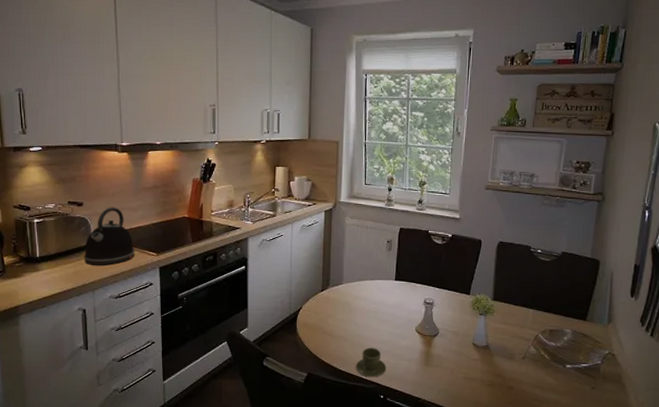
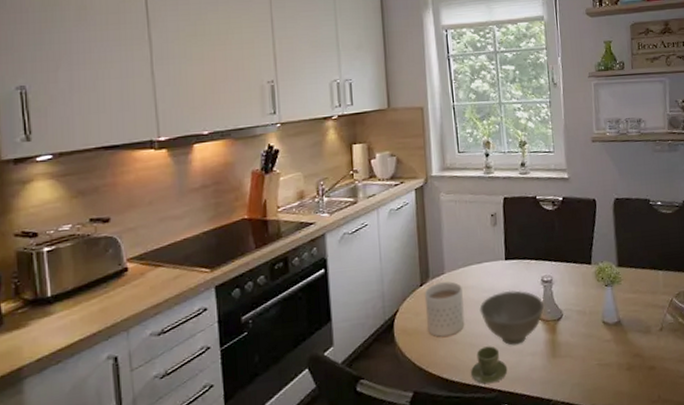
kettle: present [83,207,135,266] -> none [113,218,182,297]
mug: none [323,291,357,334] -> present [424,281,465,337]
bowl: none [368,305,424,351] -> present [479,290,545,345]

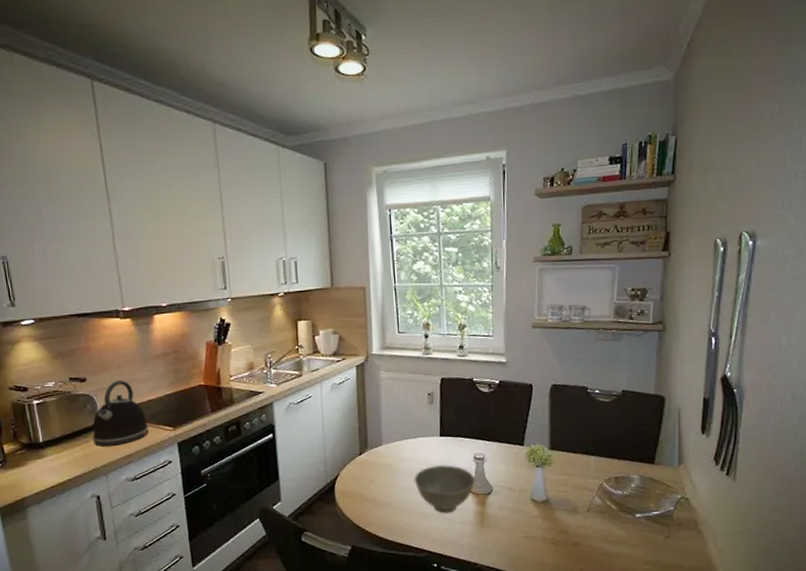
kettle: none [113,218,182,297] -> present [92,380,149,446]
mug: present [424,281,465,337] -> none [363,453,400,501]
teacup: present [471,346,508,384] -> none [404,512,438,545]

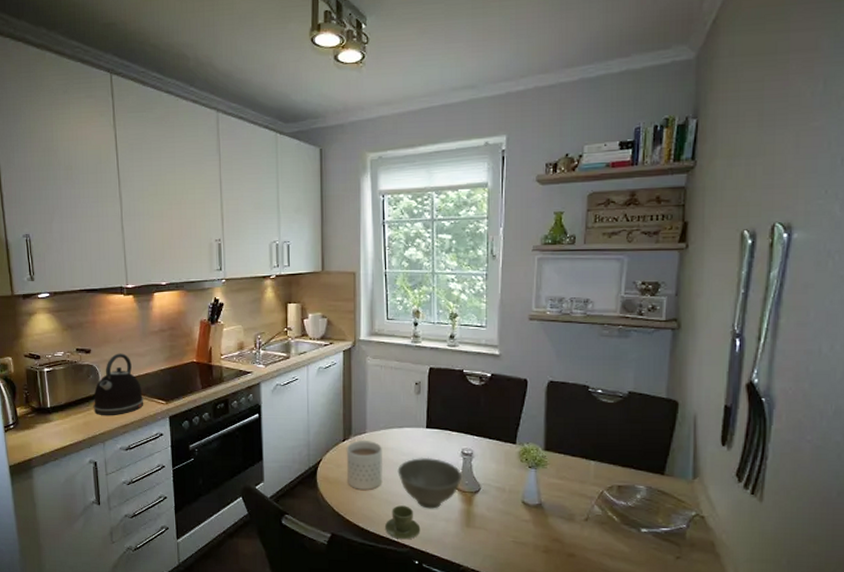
mug: none [363,453,400,501] -> present [346,441,383,490]
teacup: none [404,512,438,545] -> present [385,505,421,540]

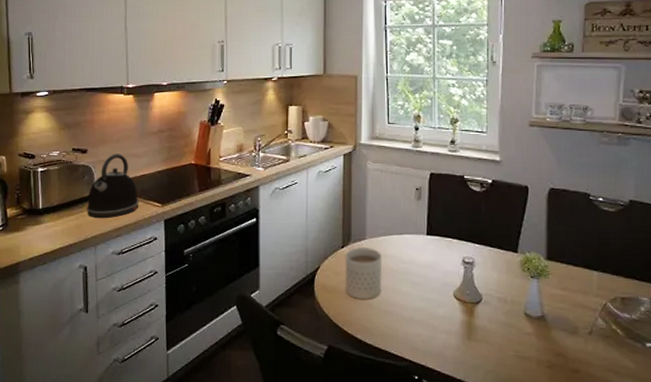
teacup: present [385,505,421,540] -> none [384,316,421,353]
bowl: present [397,457,463,509] -> none [397,265,464,320]

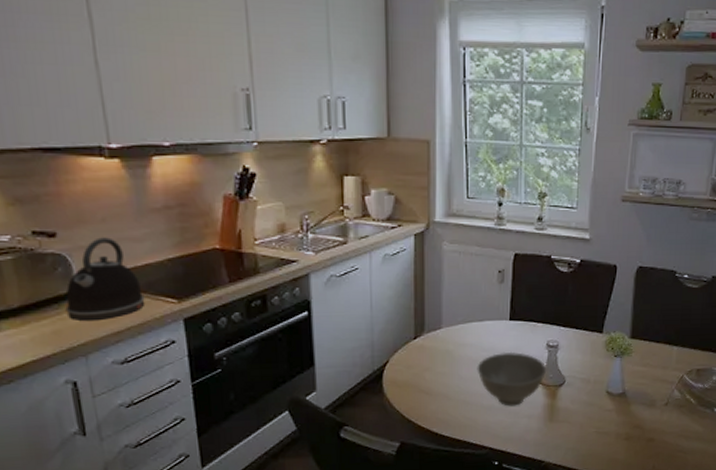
mug: present [345,247,383,299] -> none [418,337,461,392]
bowl: none [397,265,464,320] -> present [477,351,547,407]

